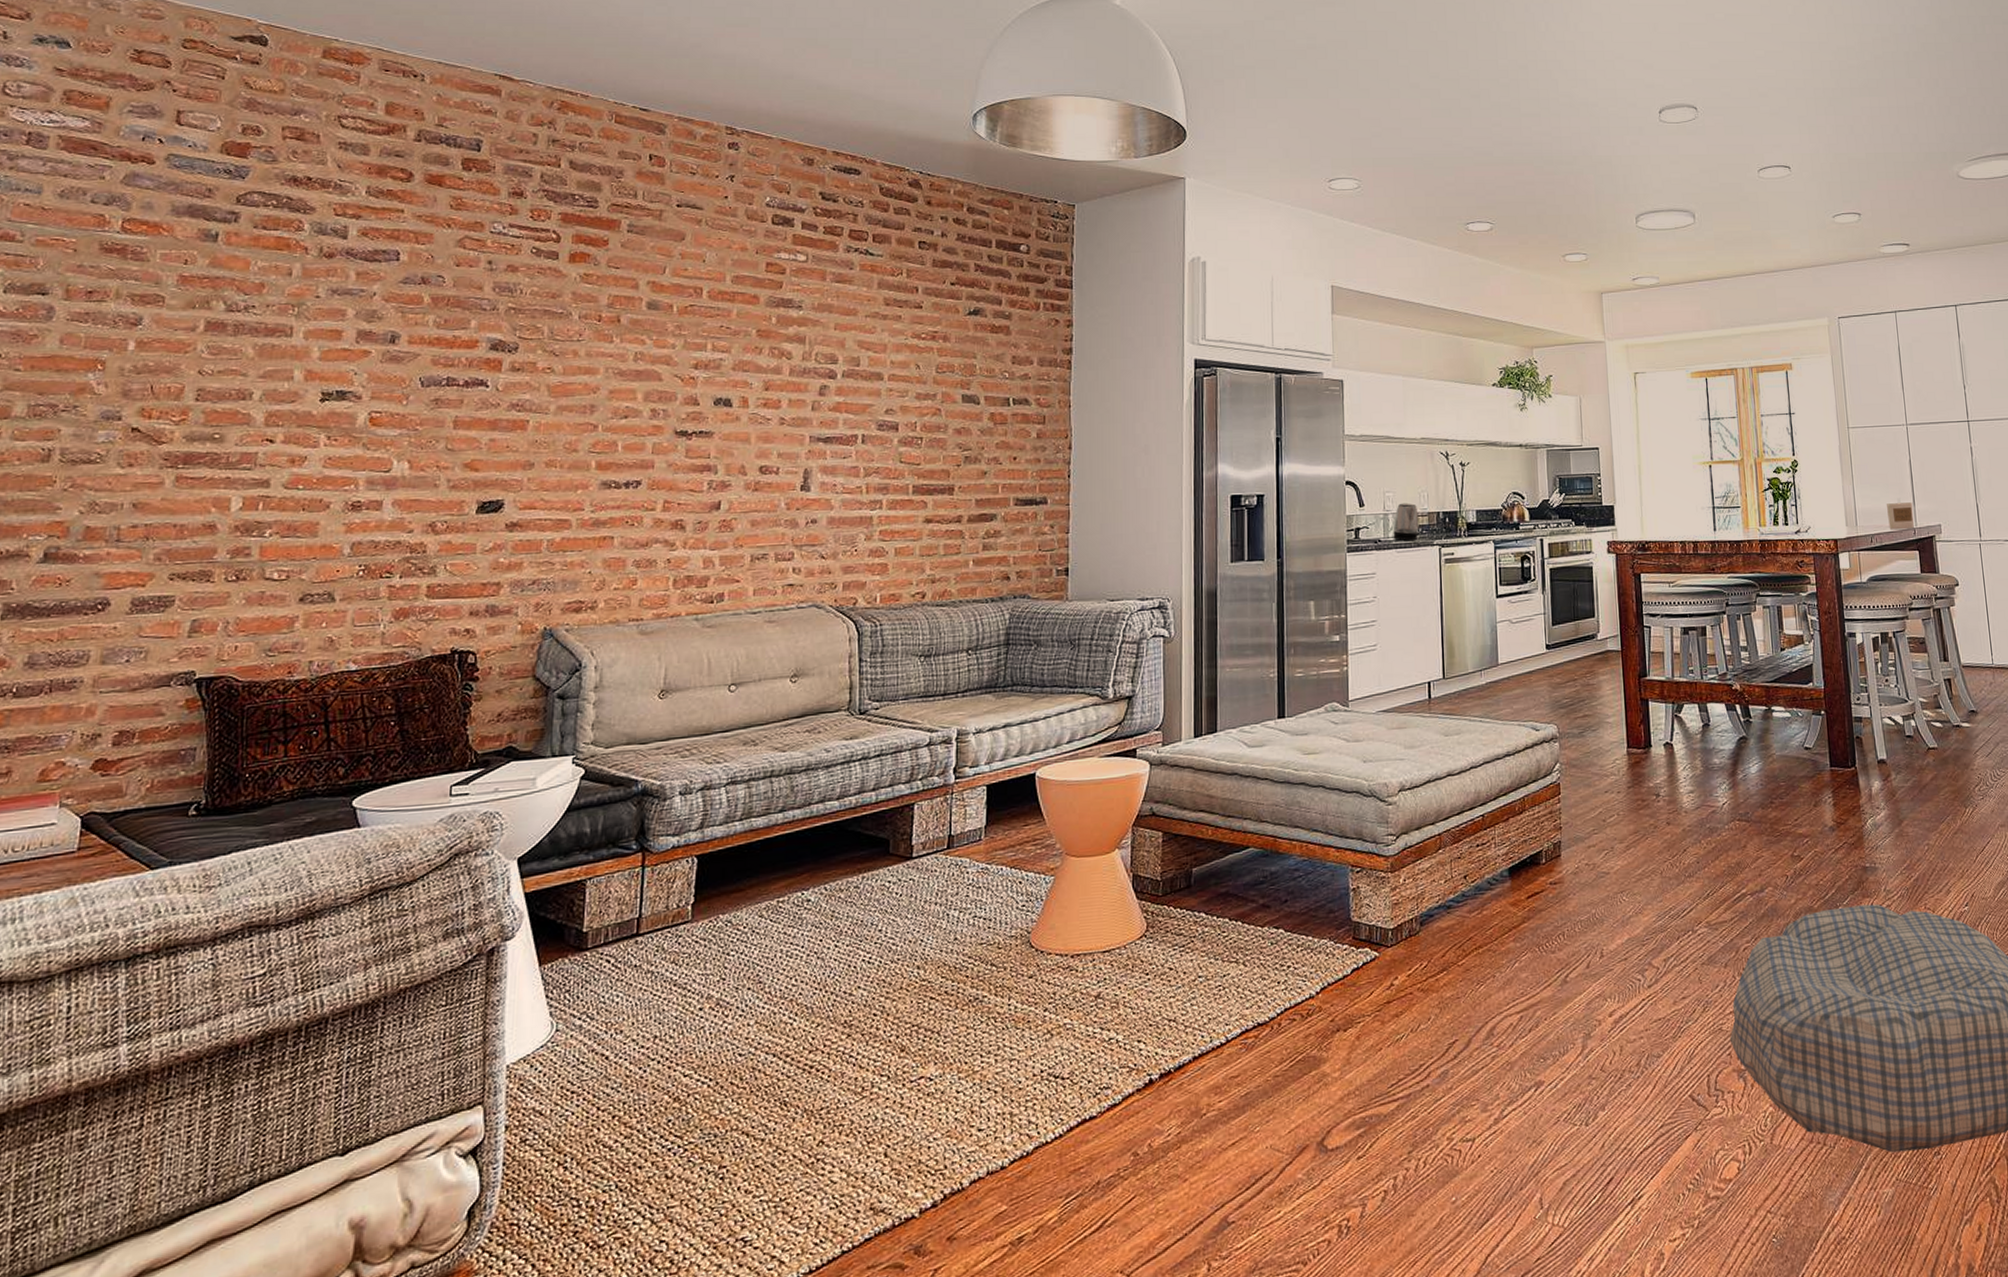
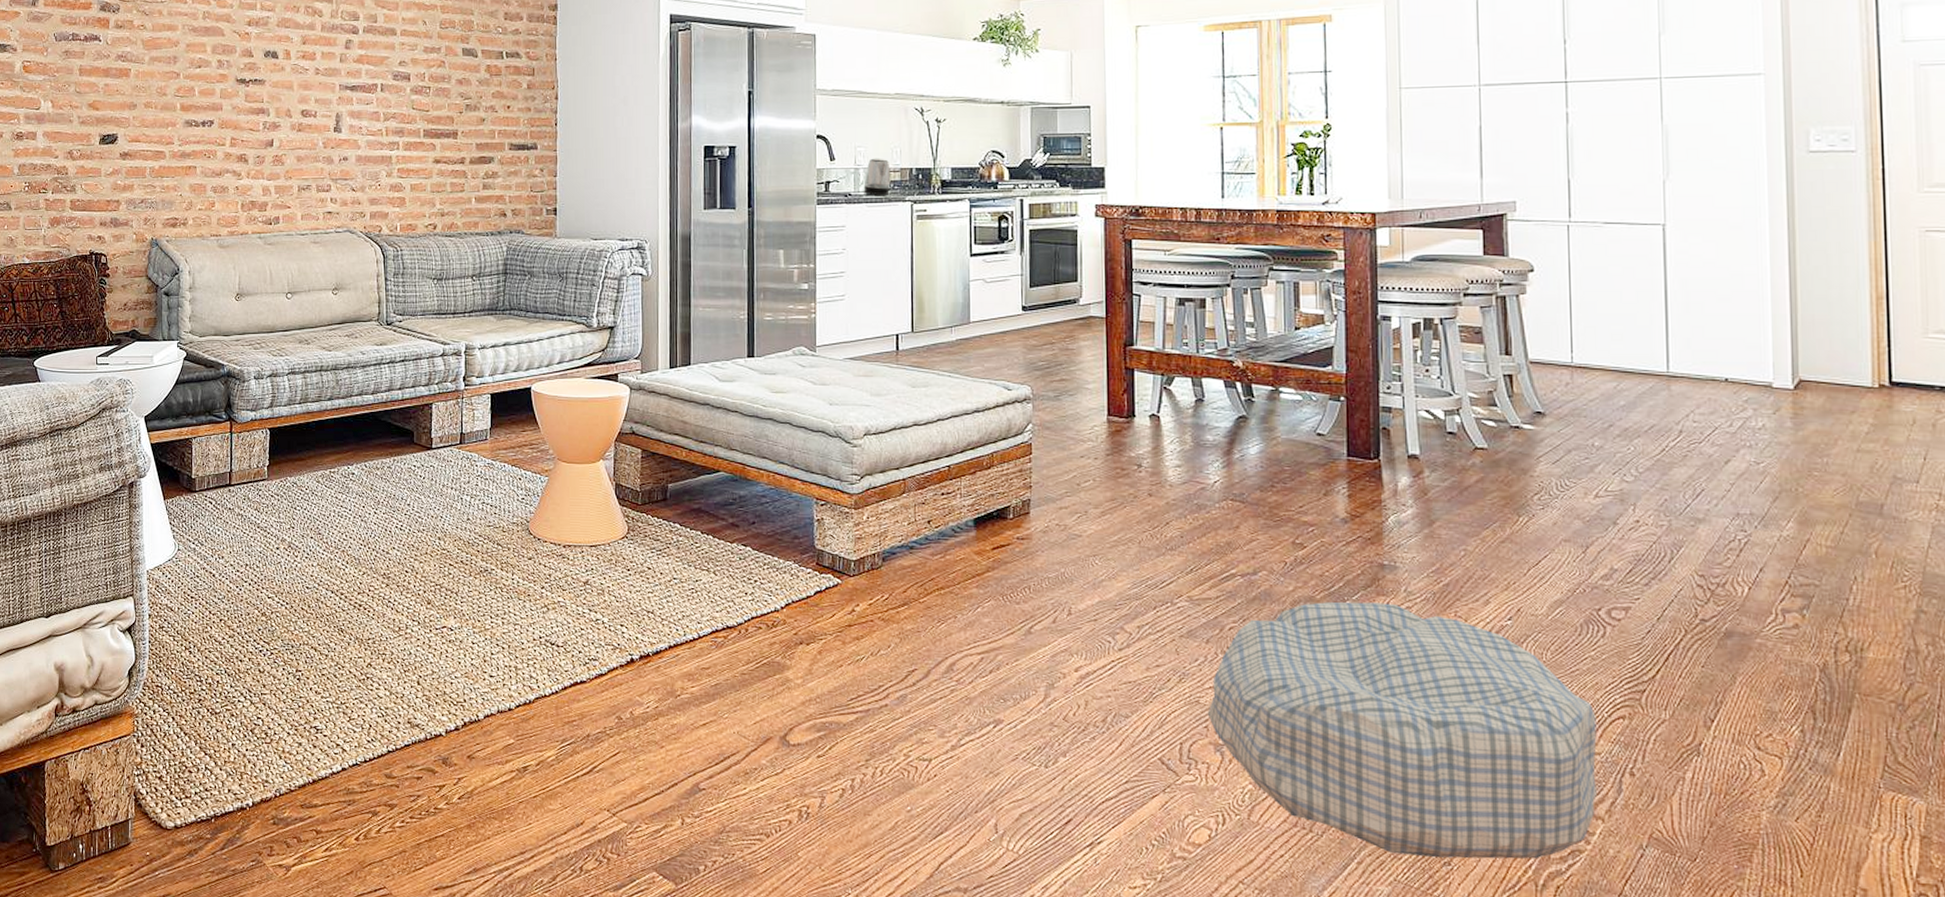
candle: present [1886,498,1915,530] -> none [1443,169,1480,205]

